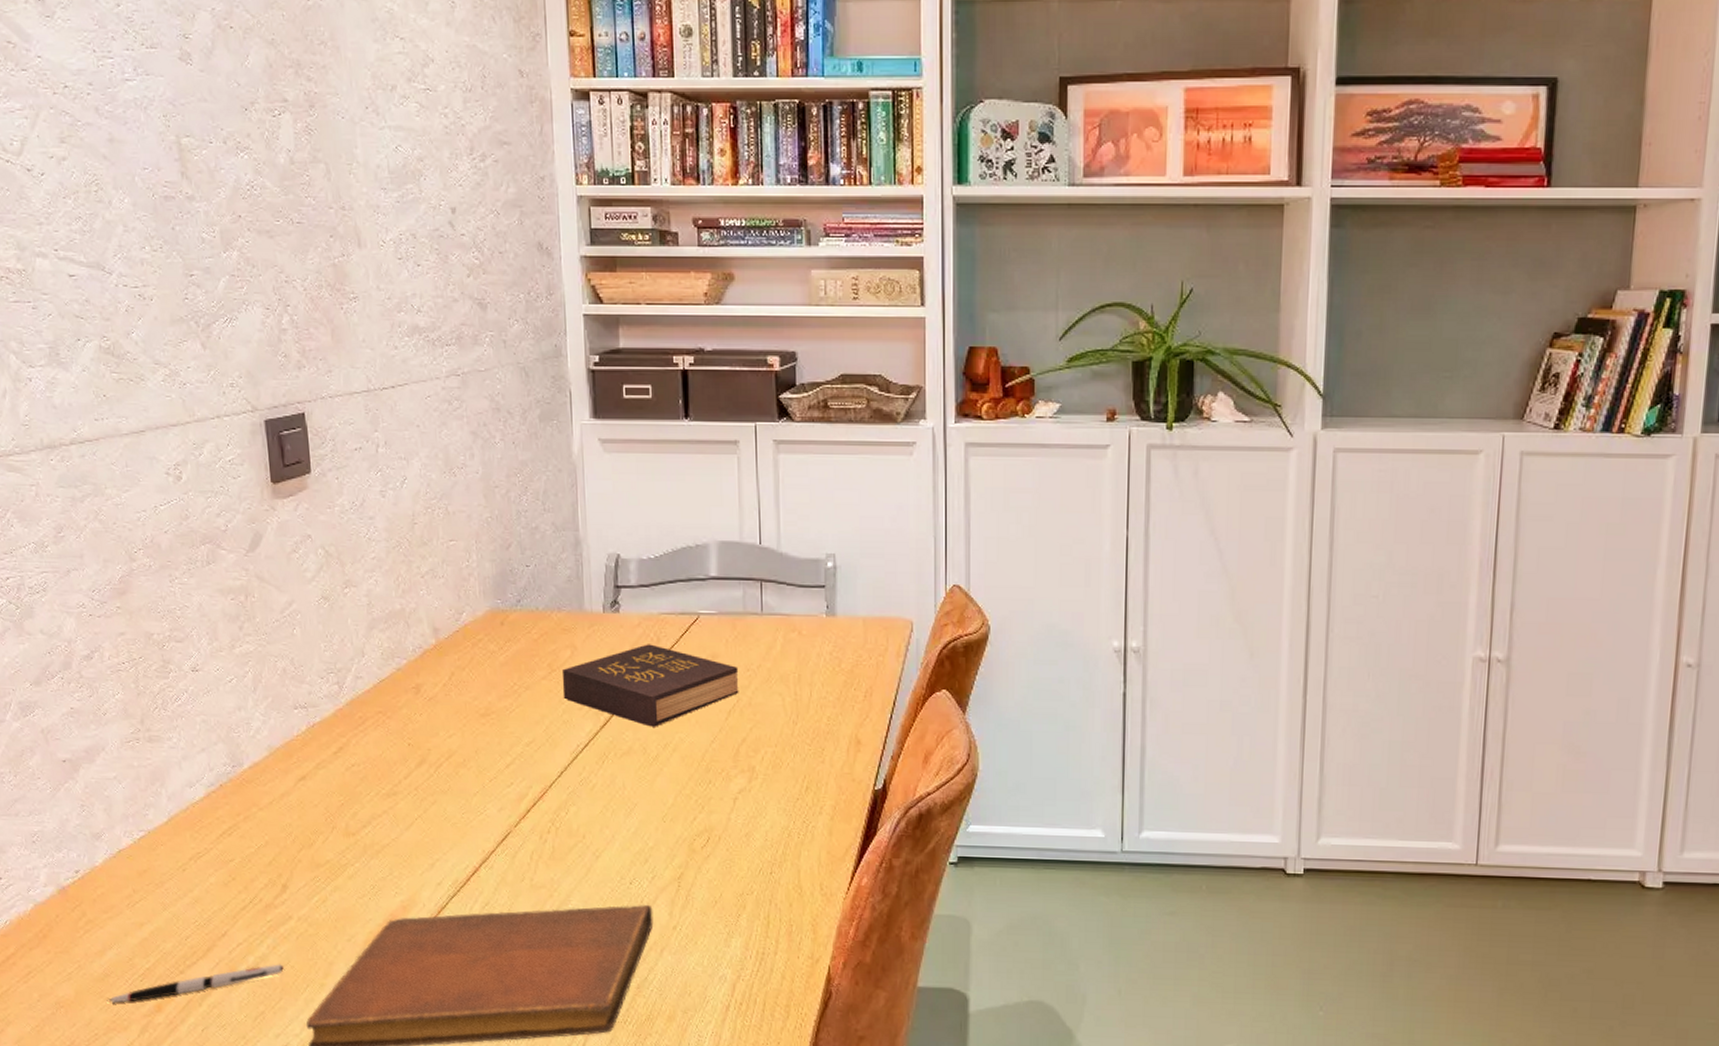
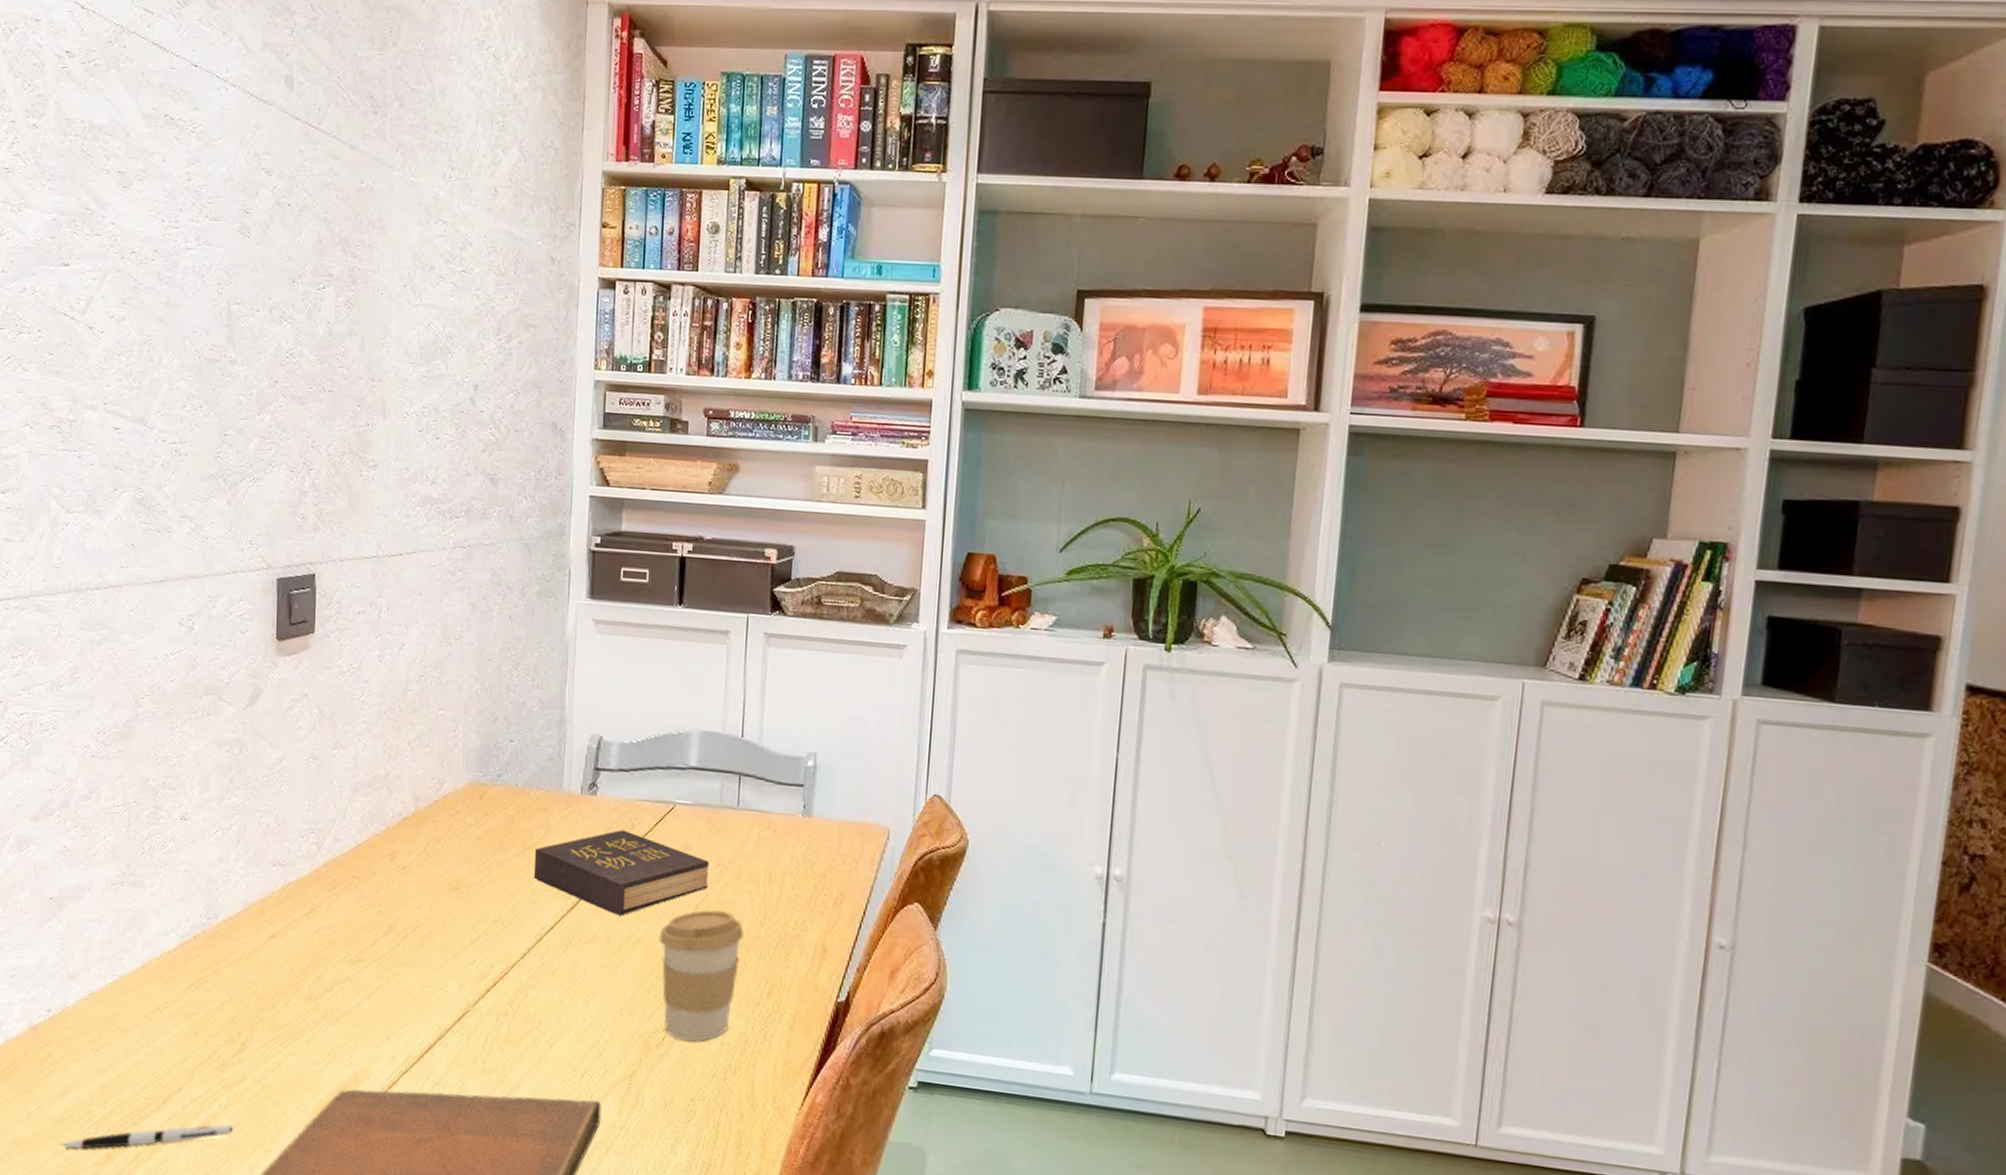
coffee cup: none [695,714,778,840] -> present [659,910,744,1042]

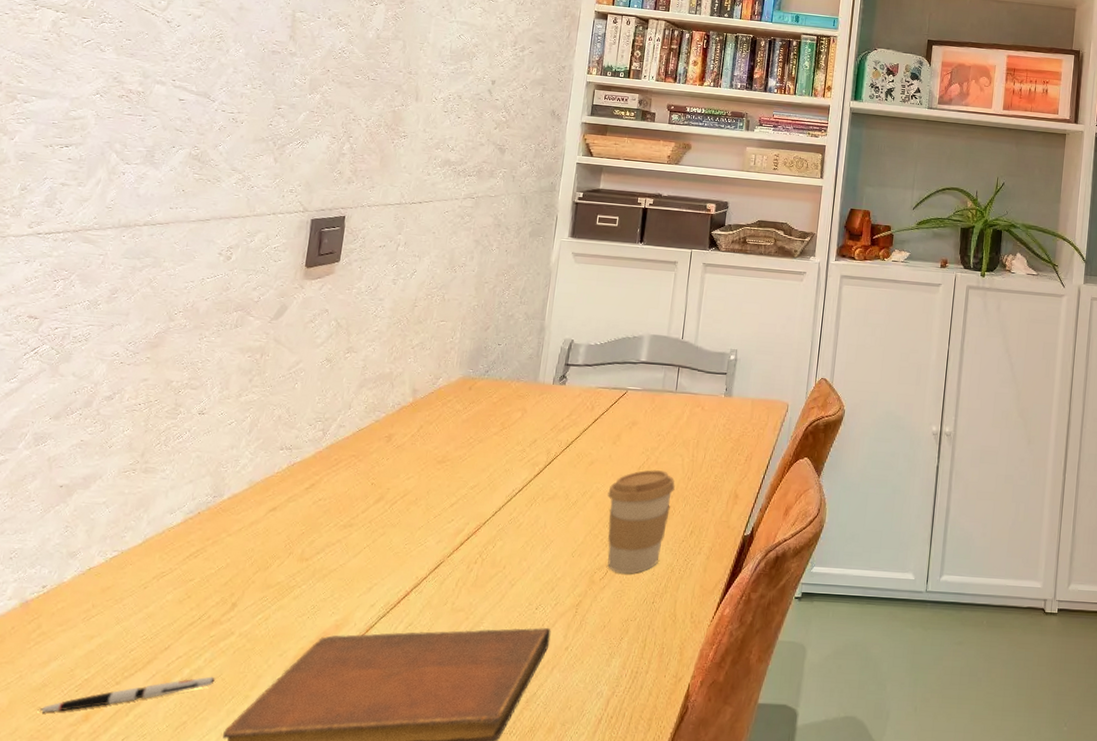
hardback book: present [533,829,710,916] -> none [508,410,652,478]

